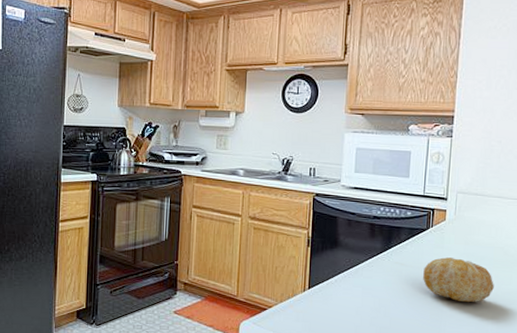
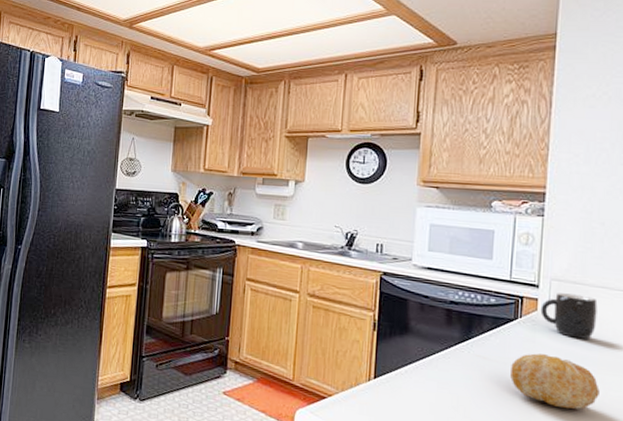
mug: none [448,204,494,242] -> present [540,293,598,339]

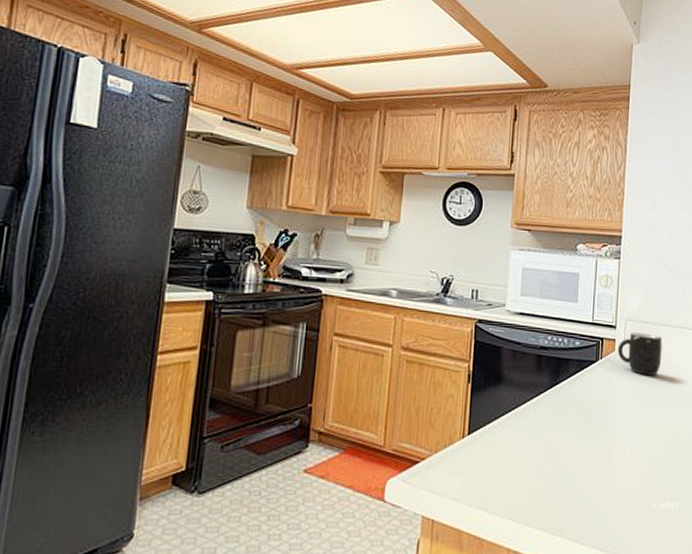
fruit: present [510,353,600,409] -> none [592,393,664,445]

